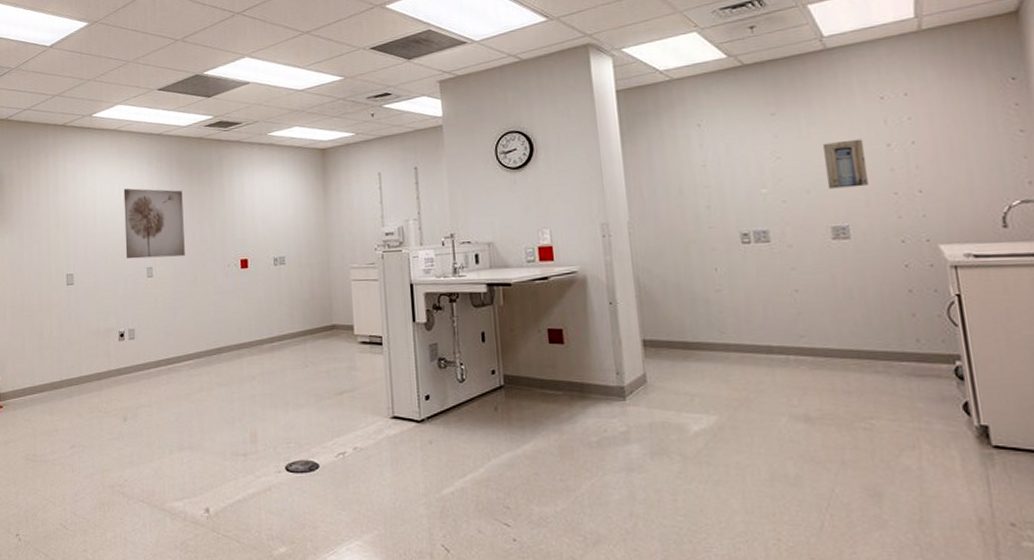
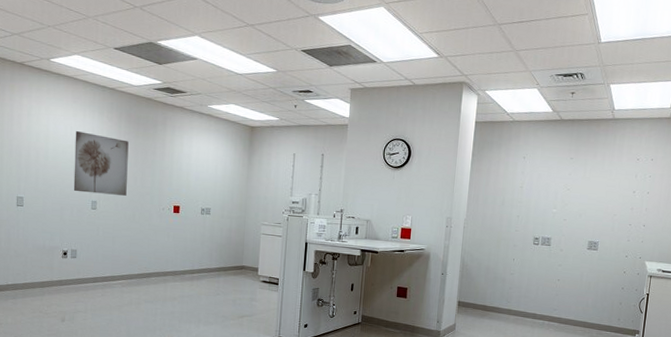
wall art: present [822,139,870,189] -> none [592,184,621,218]

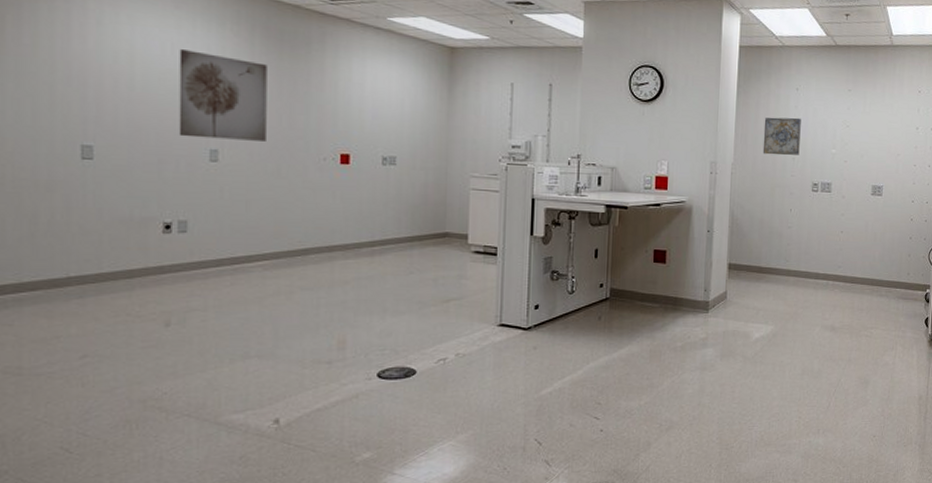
wall art: none [491,181,527,214] -> present [762,117,801,155]

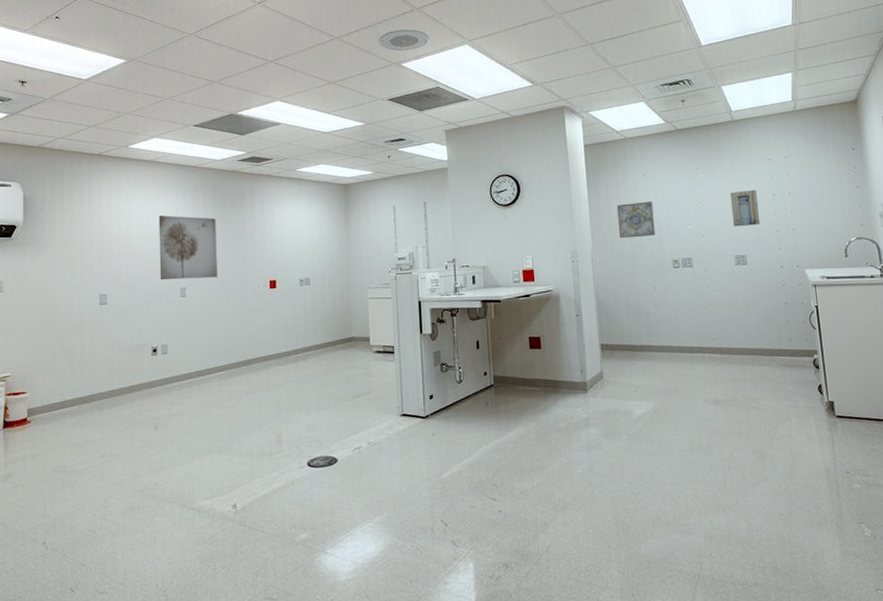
wall art: none [875,120,903,158] -> present [729,189,761,227]

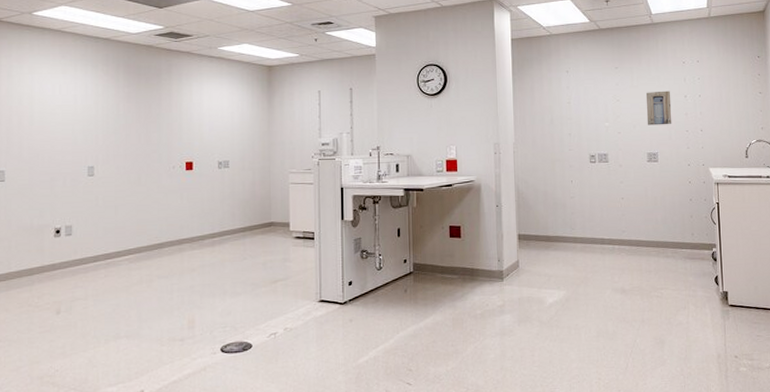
wall art: present [158,215,217,281] -> none [65,89,129,158]
wall art: present [616,201,655,239] -> none [539,97,575,133]

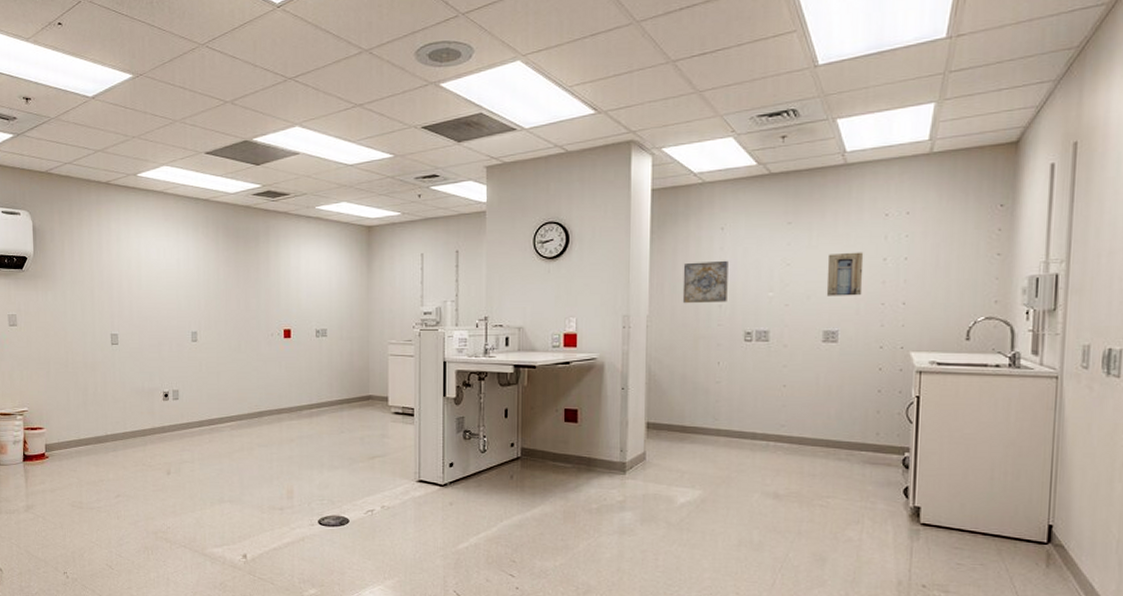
wall art: none [539,97,575,133] -> present [682,260,728,304]

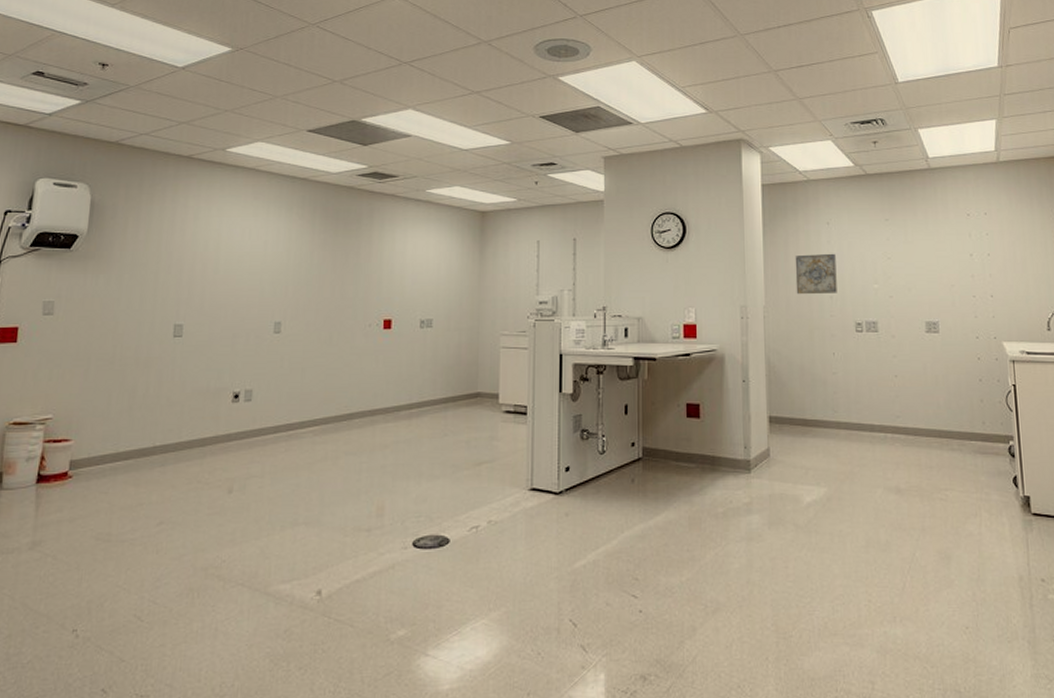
wall art: present [826,252,864,296] -> none [922,248,956,289]

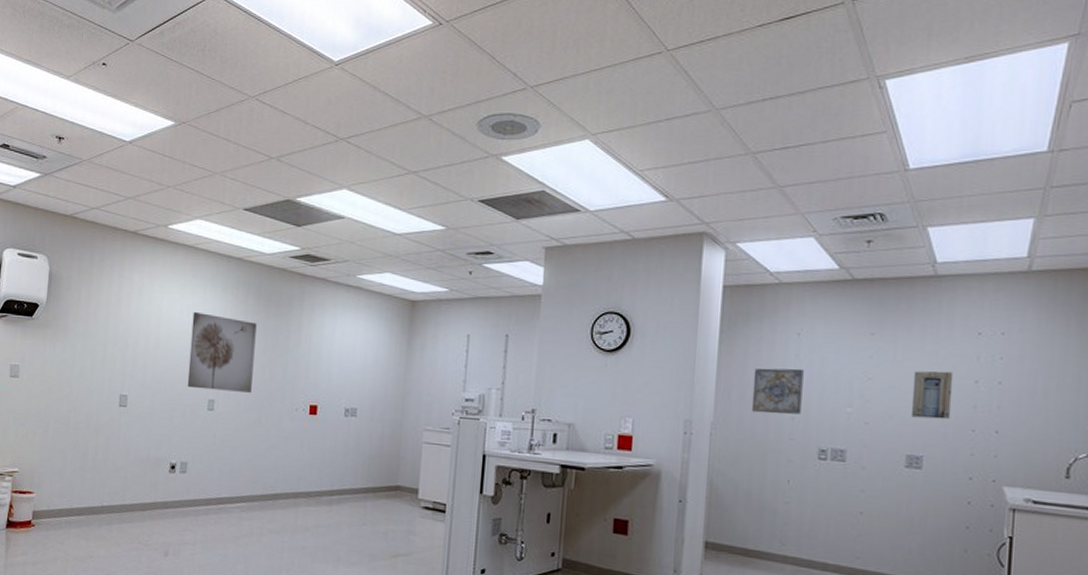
wall art: none [250,234,325,312] -> present [187,312,257,393]
wall art: none [922,248,956,289] -> present [910,371,954,420]

